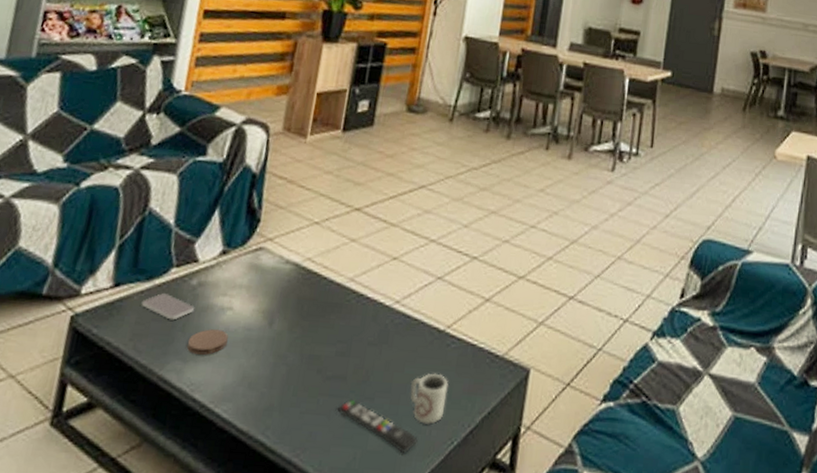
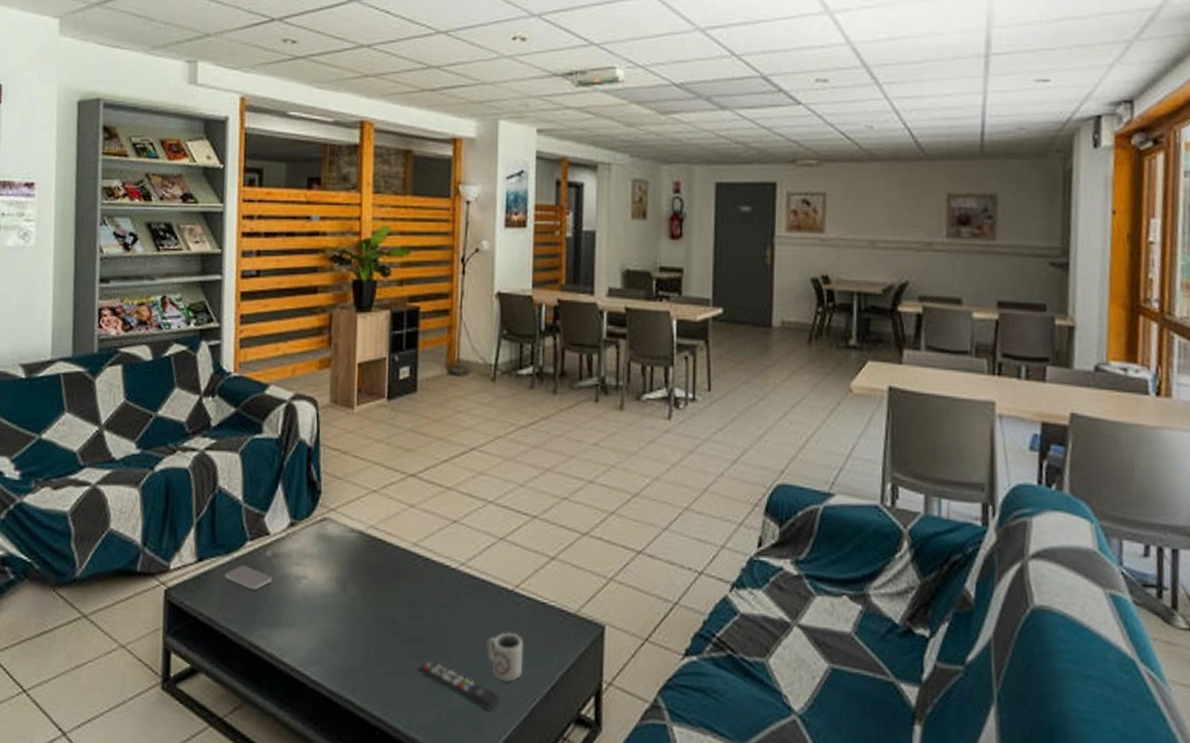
coaster: present [186,329,228,355] -> none [270,597,307,622]

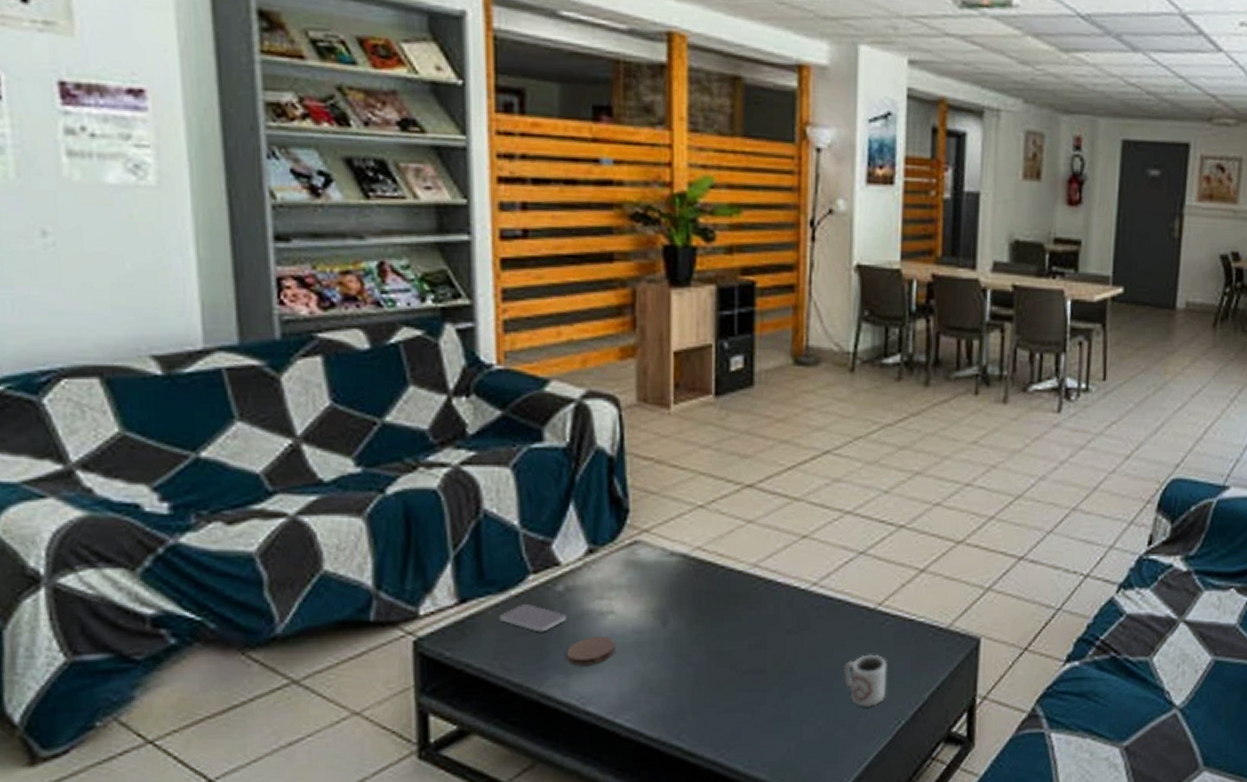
coaster: none [270,597,307,622] -> present [566,636,615,665]
remote control: present [419,659,500,711] -> none [762,691,859,740]

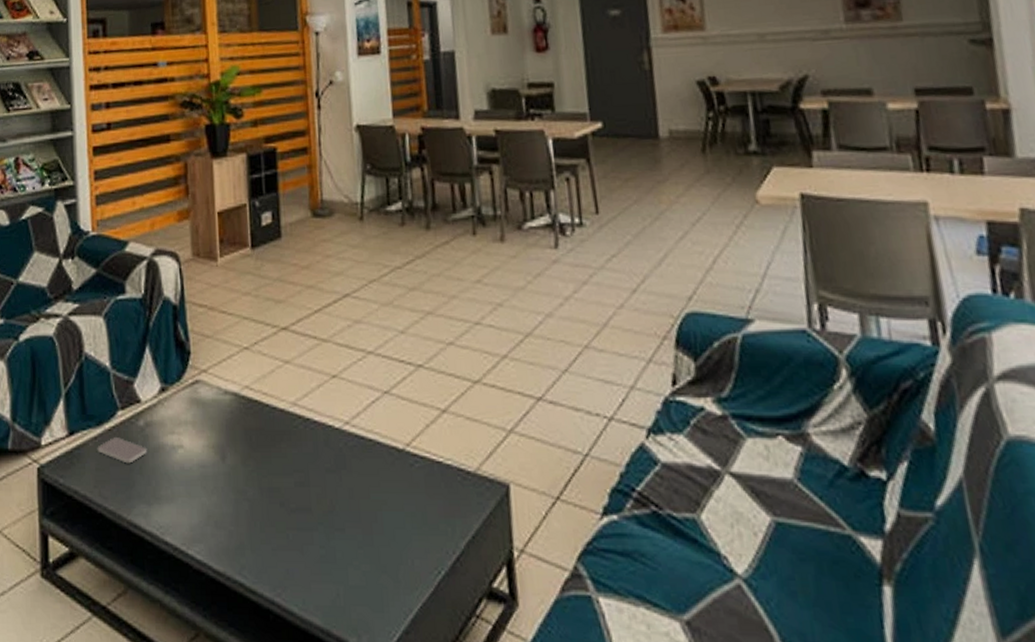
coaster: present [566,636,615,665] -> none [147,469,185,496]
cup: present [843,654,887,707] -> none [379,497,423,554]

